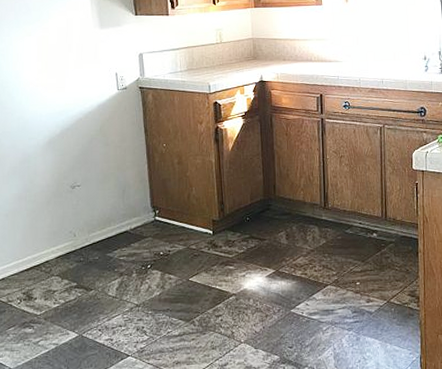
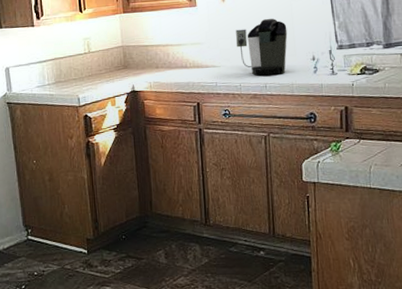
coffee maker: none [357,20,403,72] -> present [236,19,288,76]

